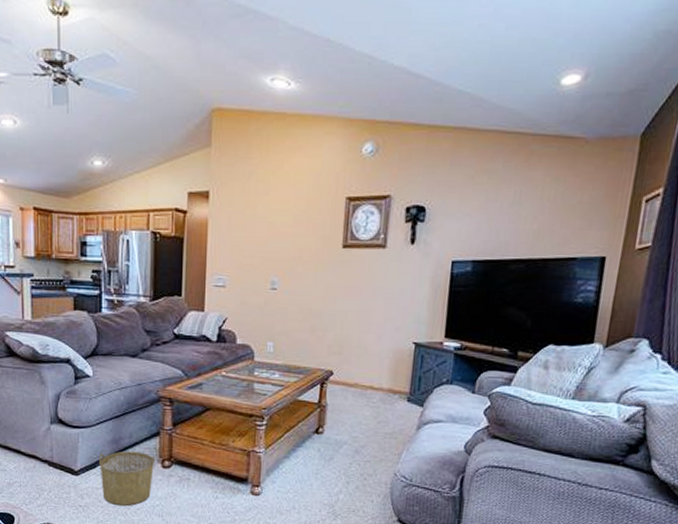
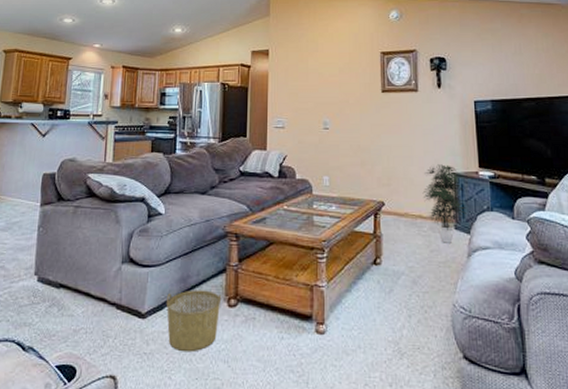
plant: none [377,333,424,415] -> present [422,164,468,243]

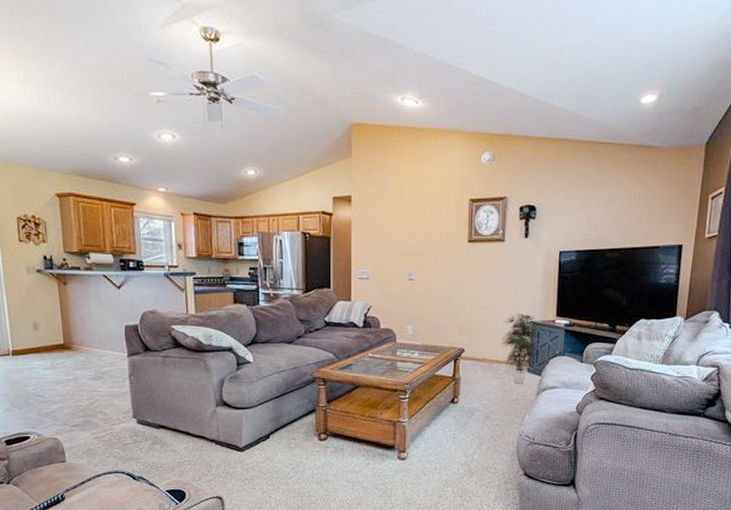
basket: present [166,290,222,352] -> none [261,427,313,477]

